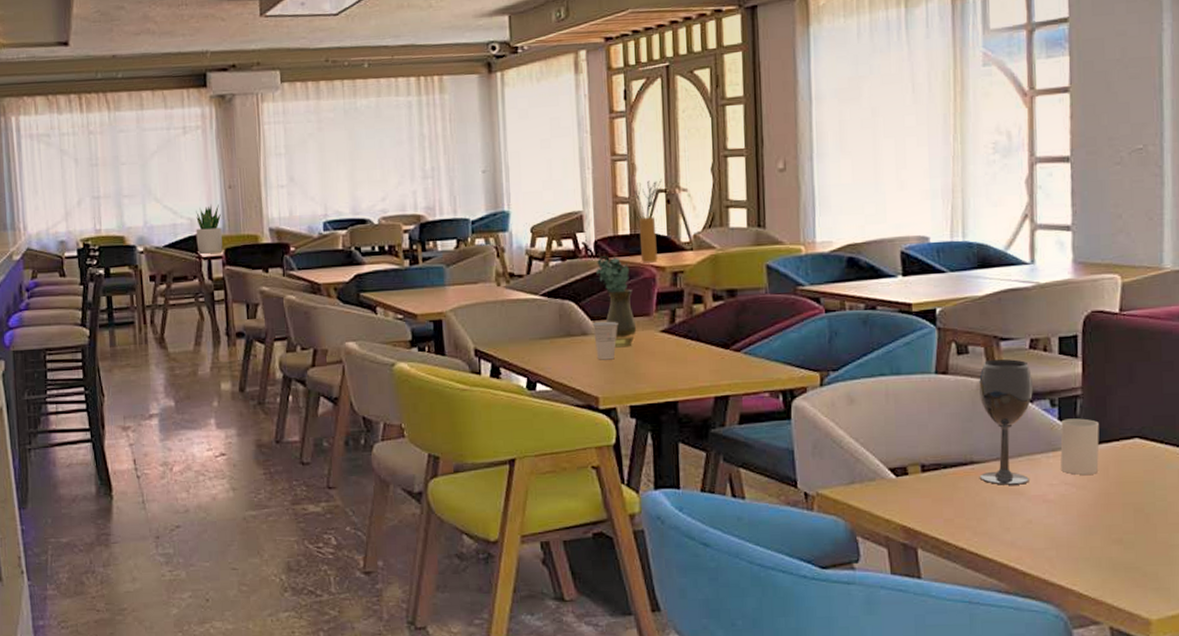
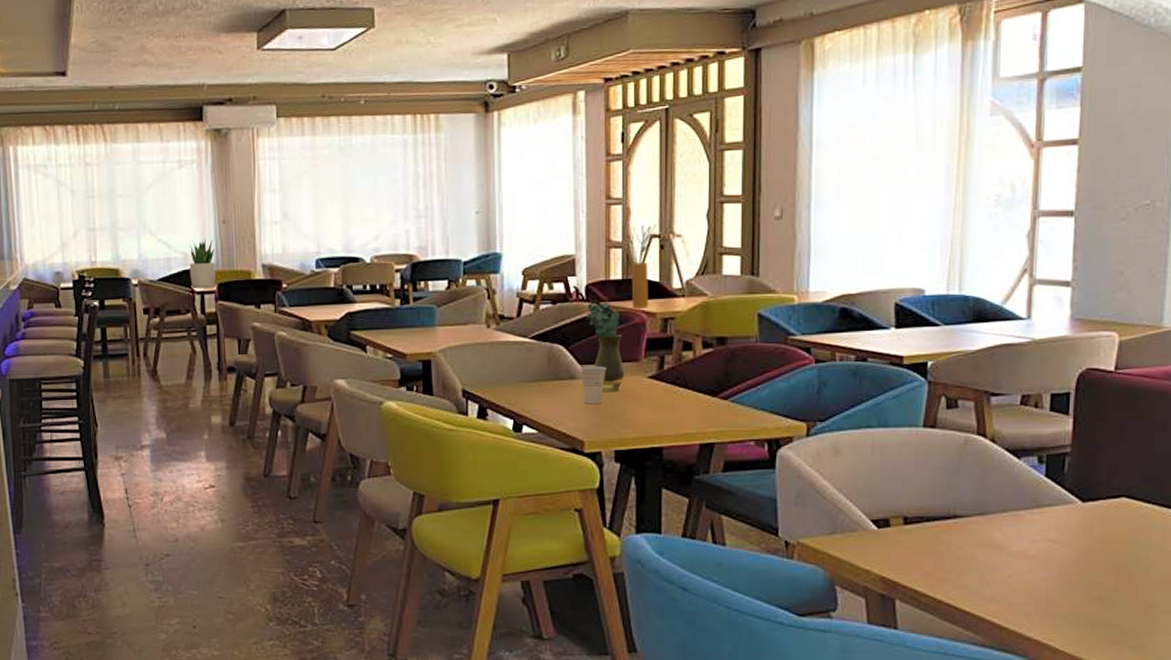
wine glass: present [978,359,1033,485] -> none [961,414,1021,540]
cup: present [1060,418,1099,475] -> none [1045,476,1086,532]

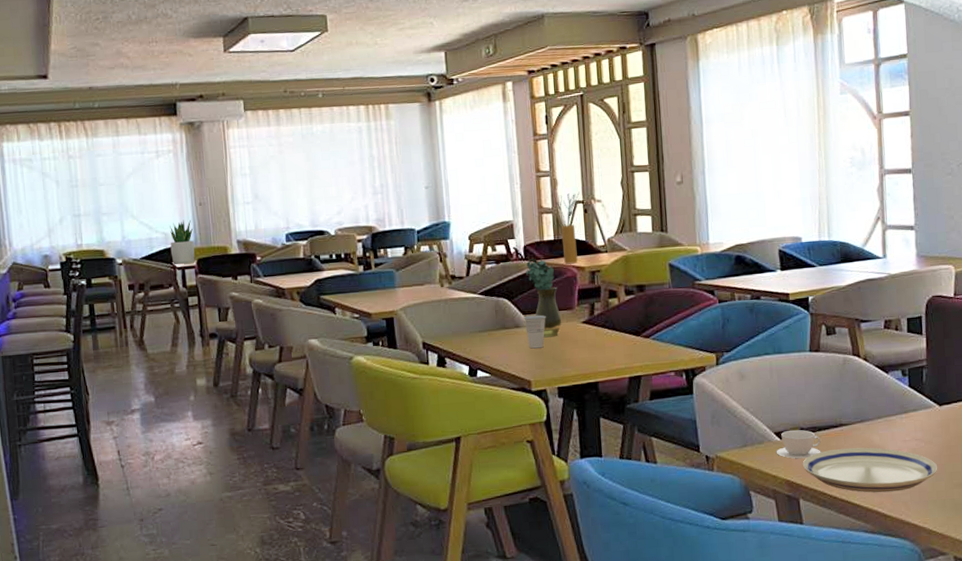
teacup: none [871,518,928,553] -> present [776,429,821,459]
plate: none [902,544,1074,600] -> present [802,447,938,493]

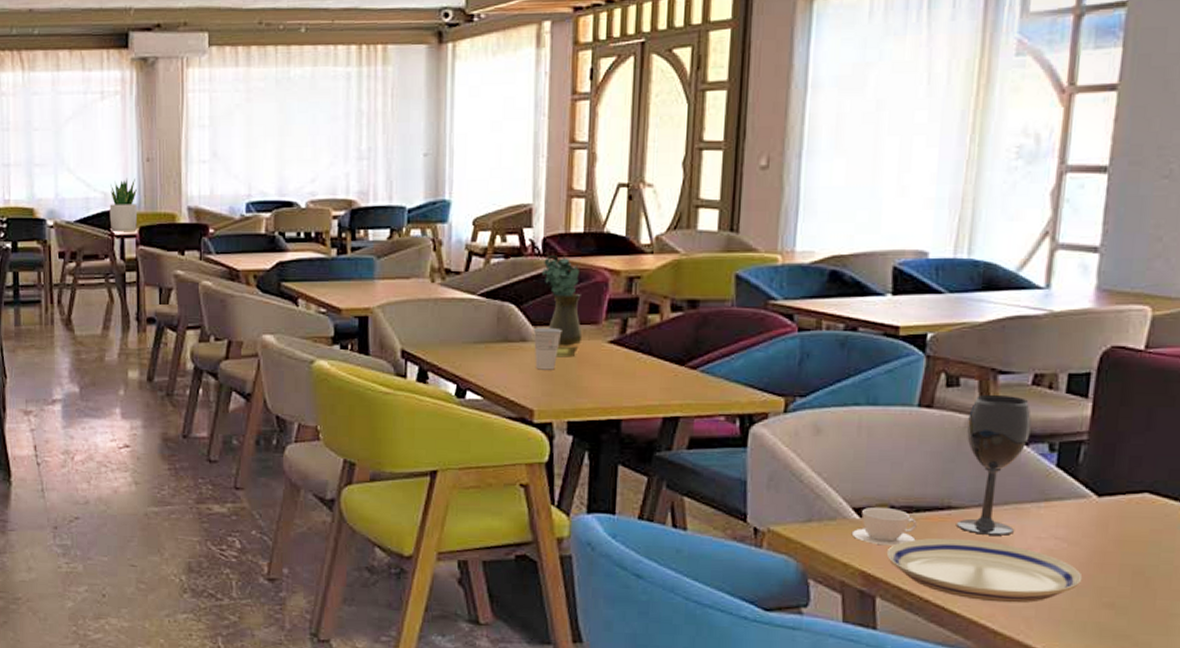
vase: present [555,191,580,264] -> none [591,171,625,265]
wine glass: none [844,337,888,443] -> present [955,394,1031,536]

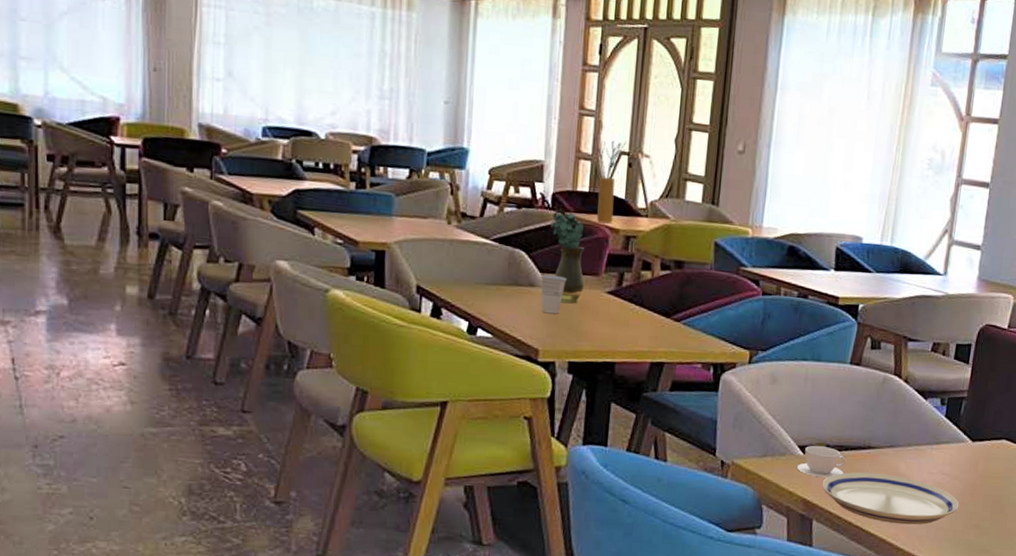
planter: present [109,177,137,233] -> none [109,85,141,143]
vase: none [591,171,625,265] -> present [597,141,626,224]
wine glass: present [955,394,1031,536] -> none [873,357,930,471]

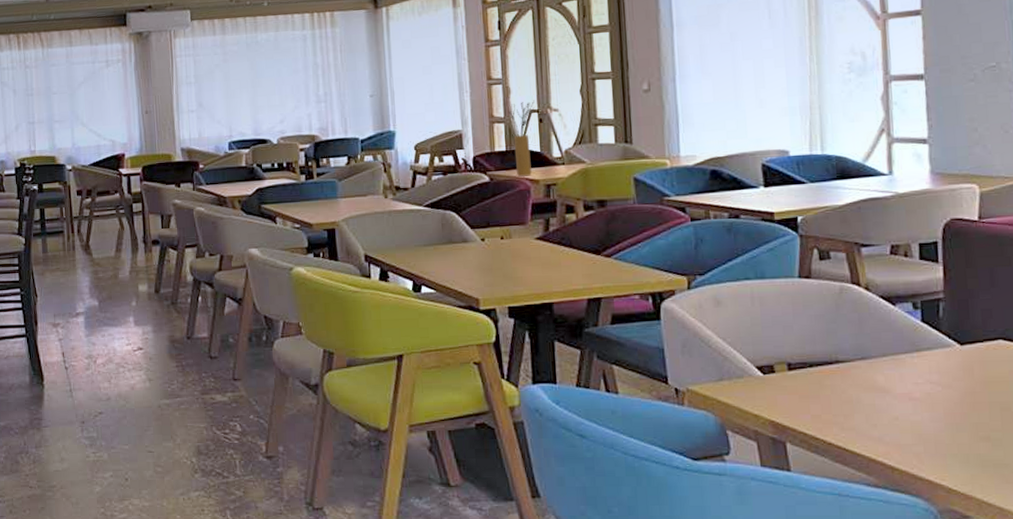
cup: present [540,274,567,314] -> none [472,229,496,265]
vase: present [550,207,585,304] -> none [475,168,514,254]
teacup: present [796,445,846,478] -> none [758,364,813,398]
plate: present [822,472,959,525] -> none [789,388,959,441]

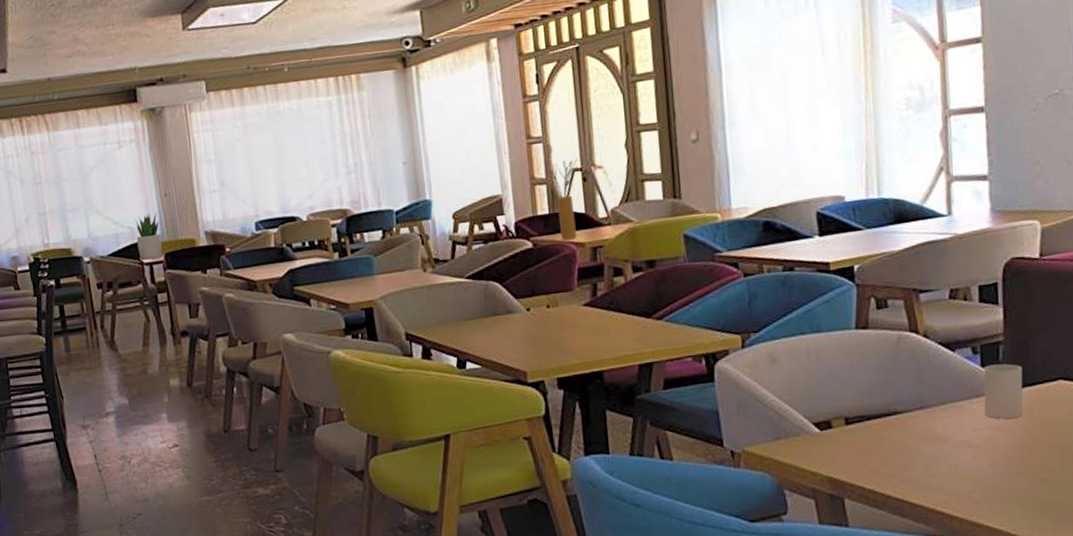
planter: none [117,127,140,172] -> present [135,212,163,261]
cup: none [924,320,964,374] -> present [983,363,1023,419]

